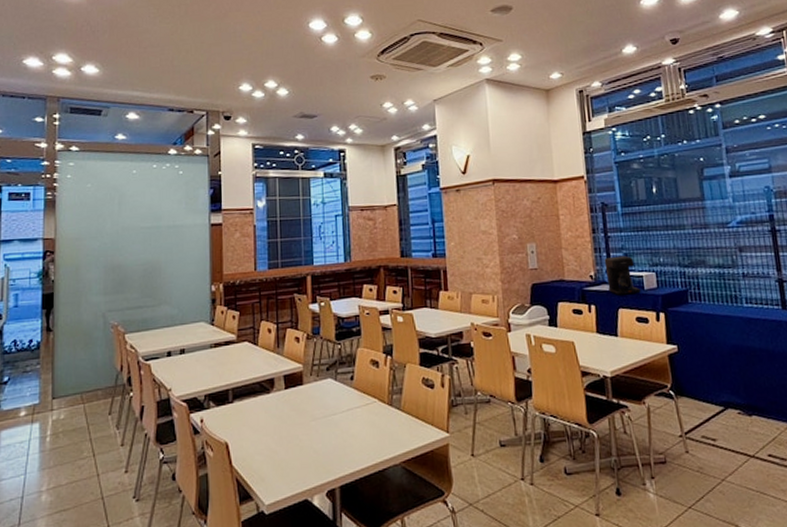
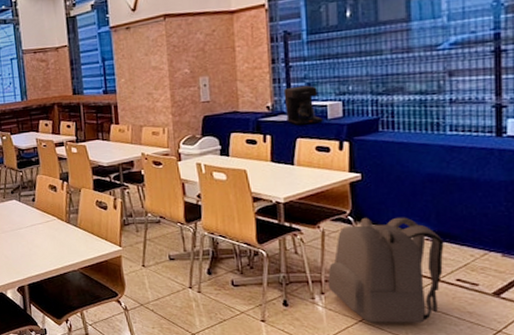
backpack: none [656,390,757,509] -> present [328,217,444,323]

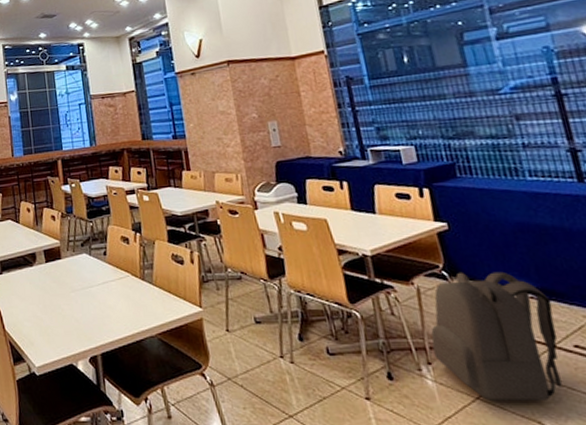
coffee maker: present [283,85,323,125] -> none [354,129,399,171]

